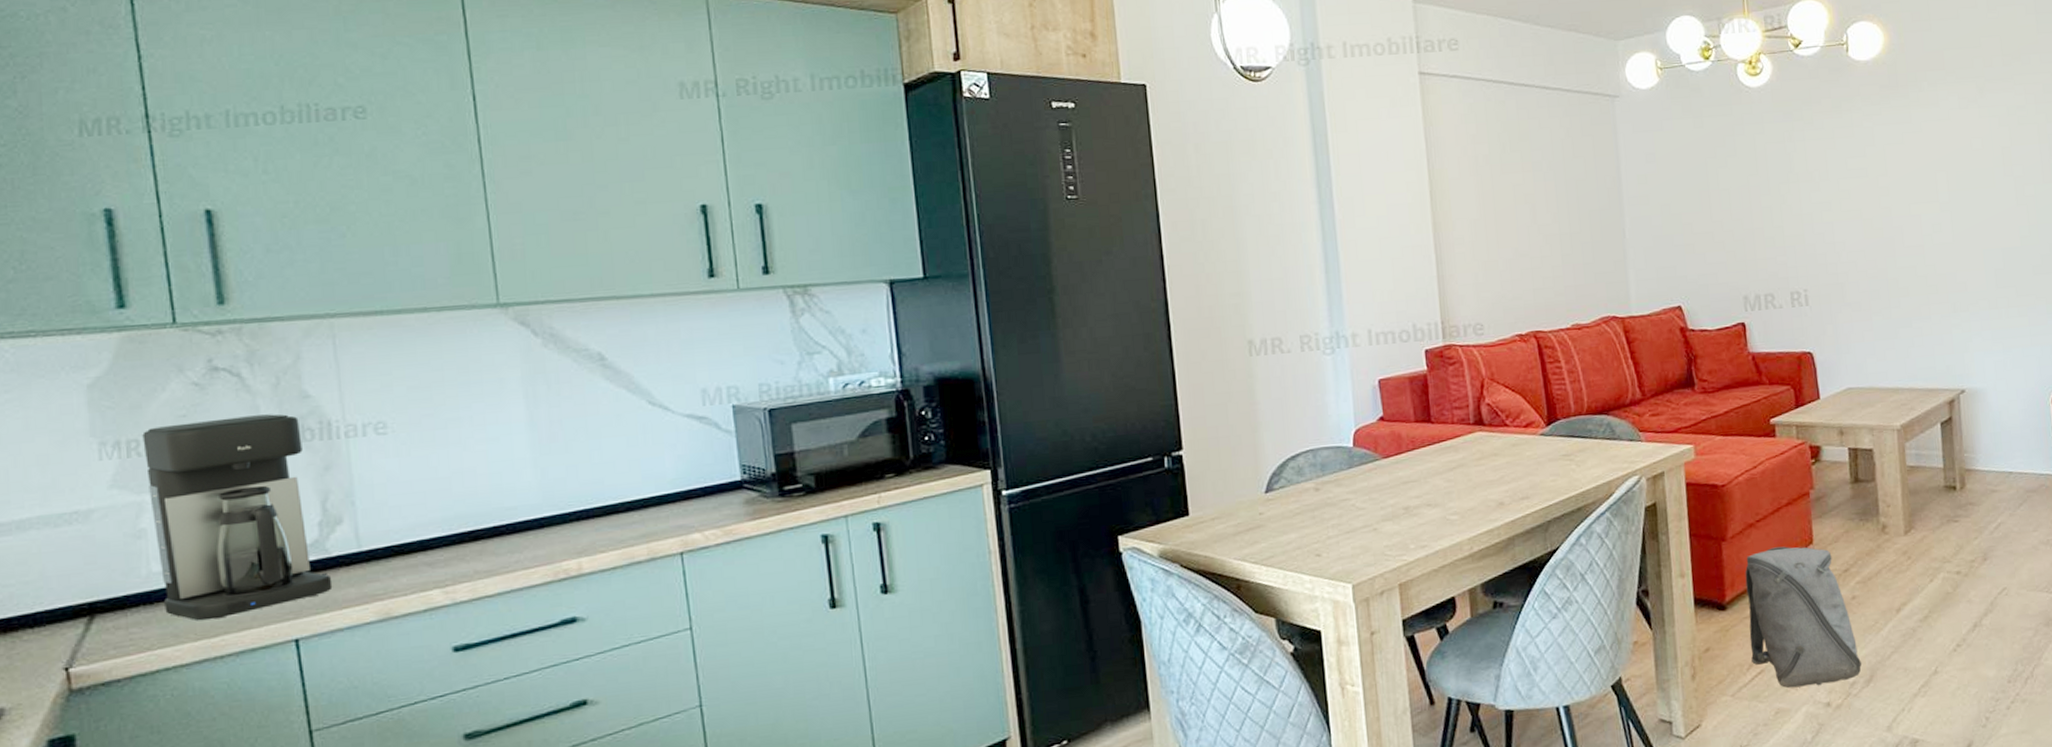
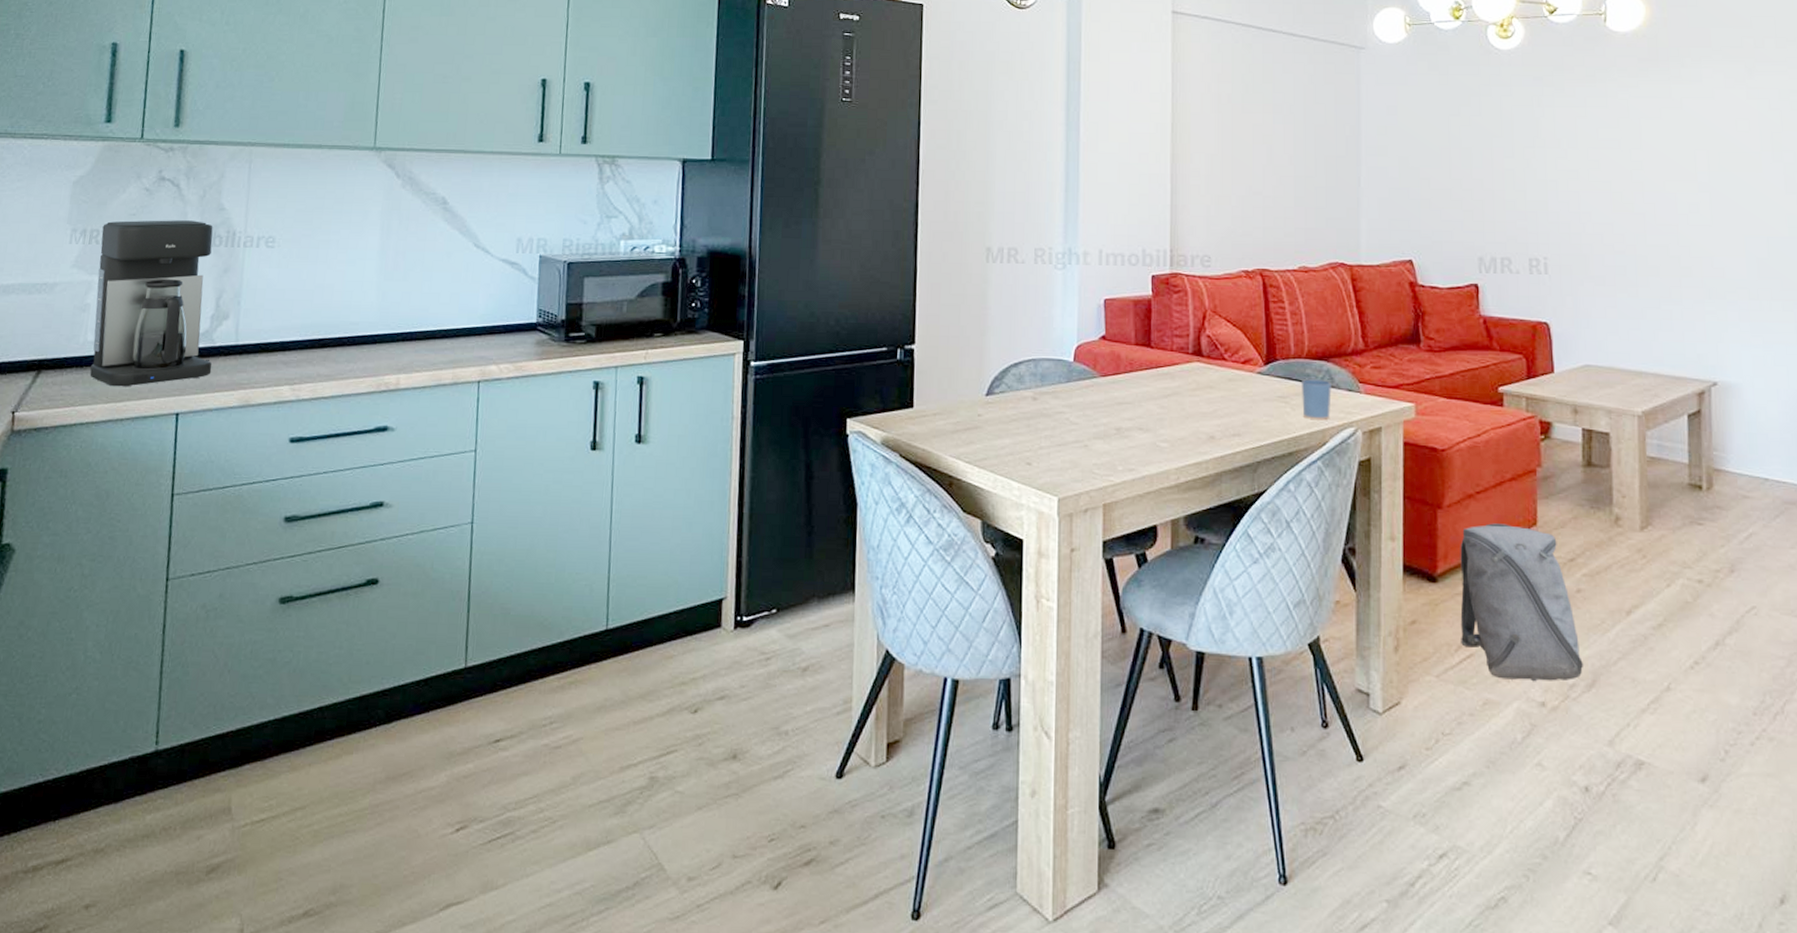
mug: none [1584,433,1615,473] -> present [1302,379,1332,419]

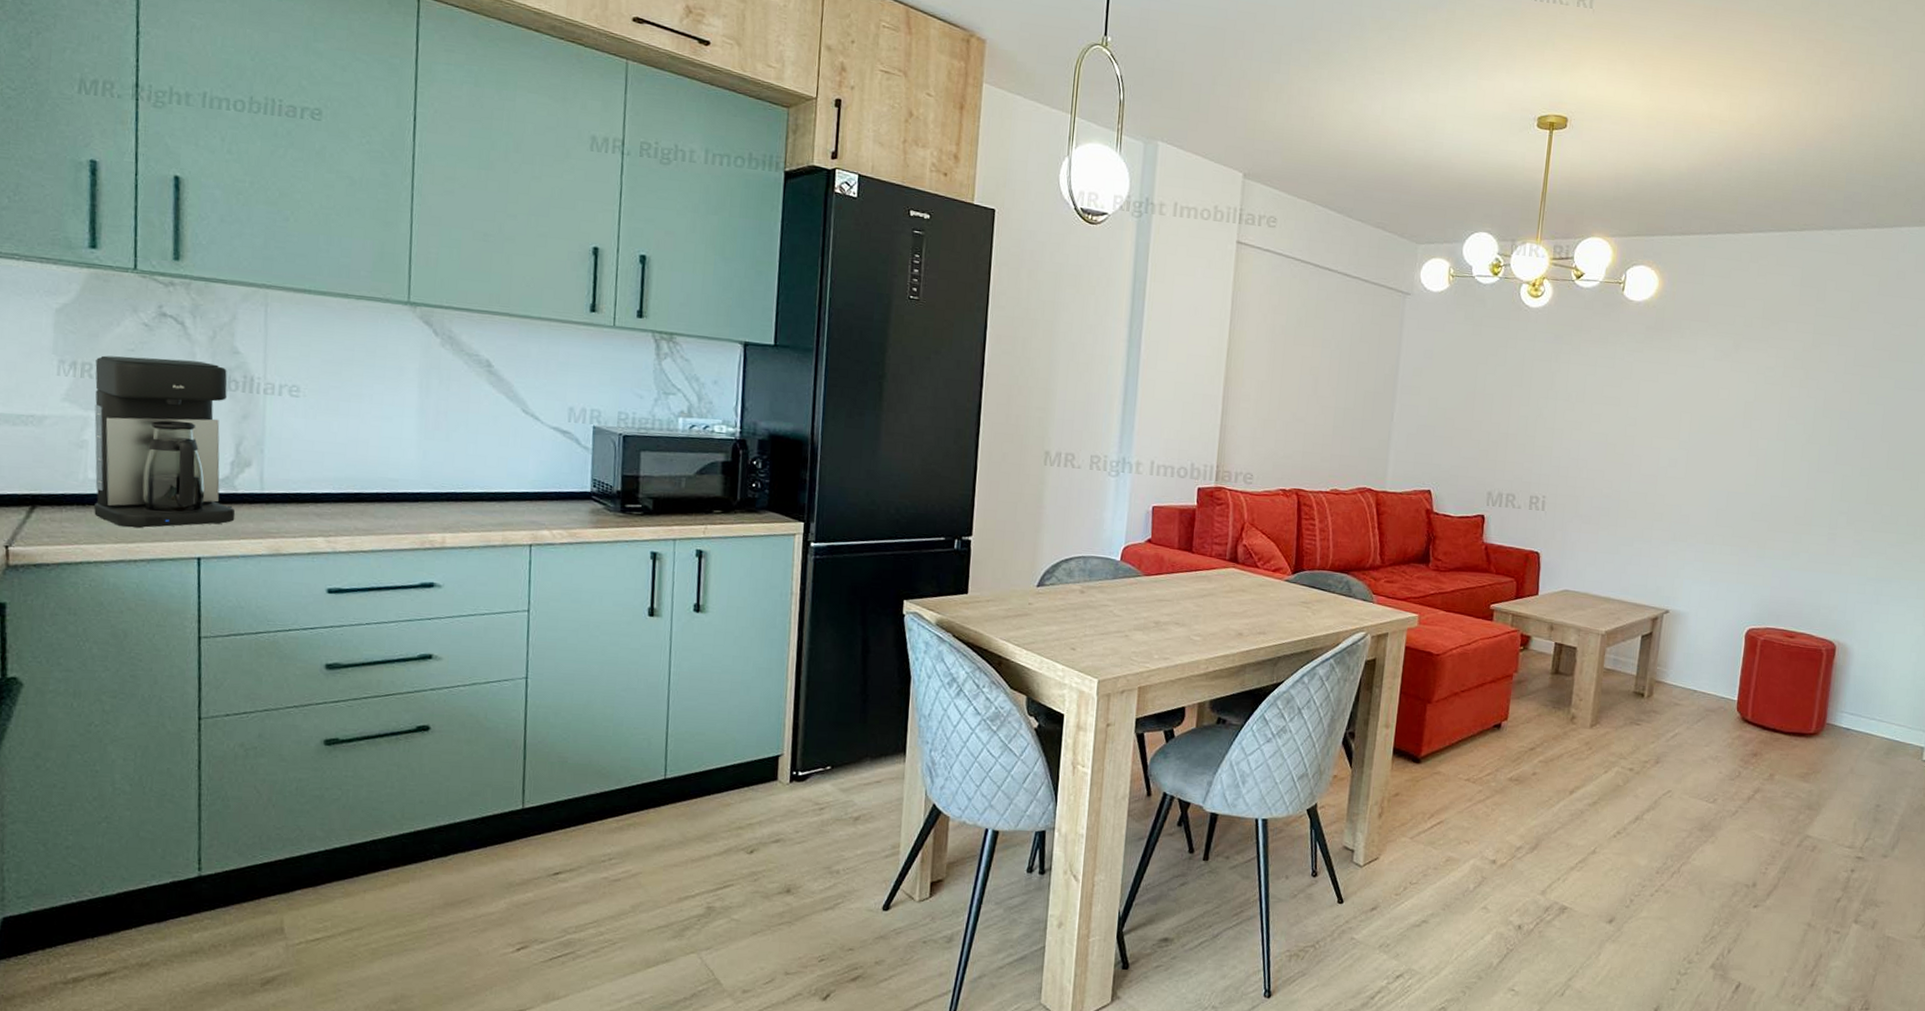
mug: present [1302,379,1332,419] -> none [1321,588,1349,624]
backpack: present [1460,523,1583,682] -> none [1434,717,1530,844]

